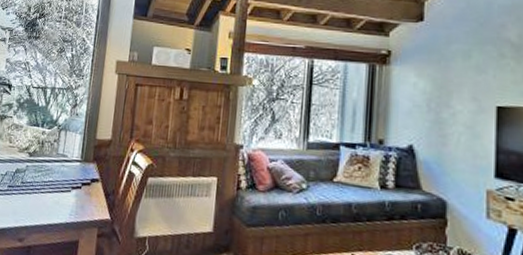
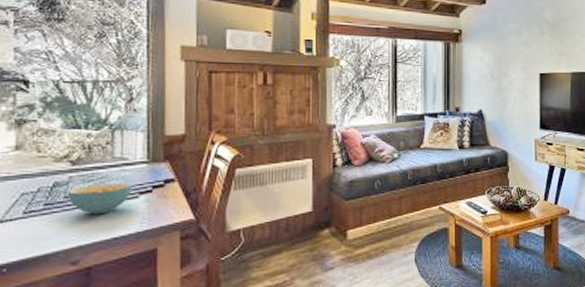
cereal bowl: none [23,175,68,202] -> present [67,183,132,215]

